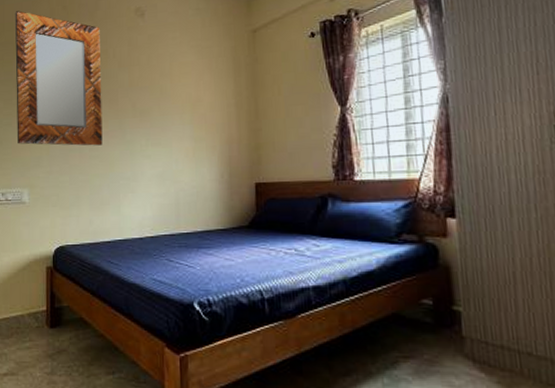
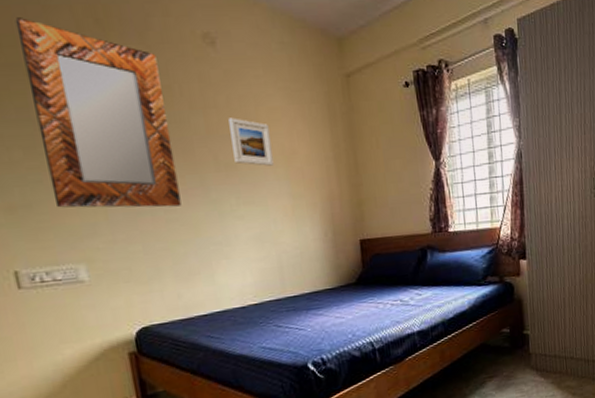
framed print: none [147,72,181,113] -> present [228,117,274,166]

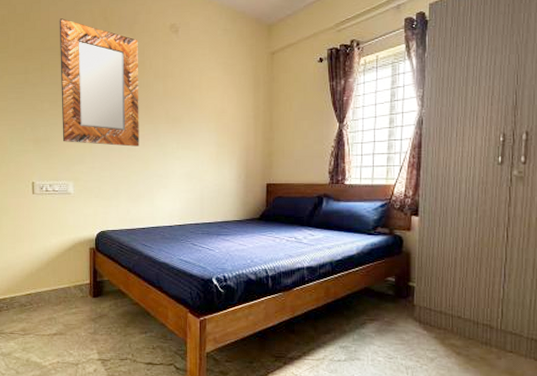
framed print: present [228,117,274,166] -> none [180,84,207,121]

